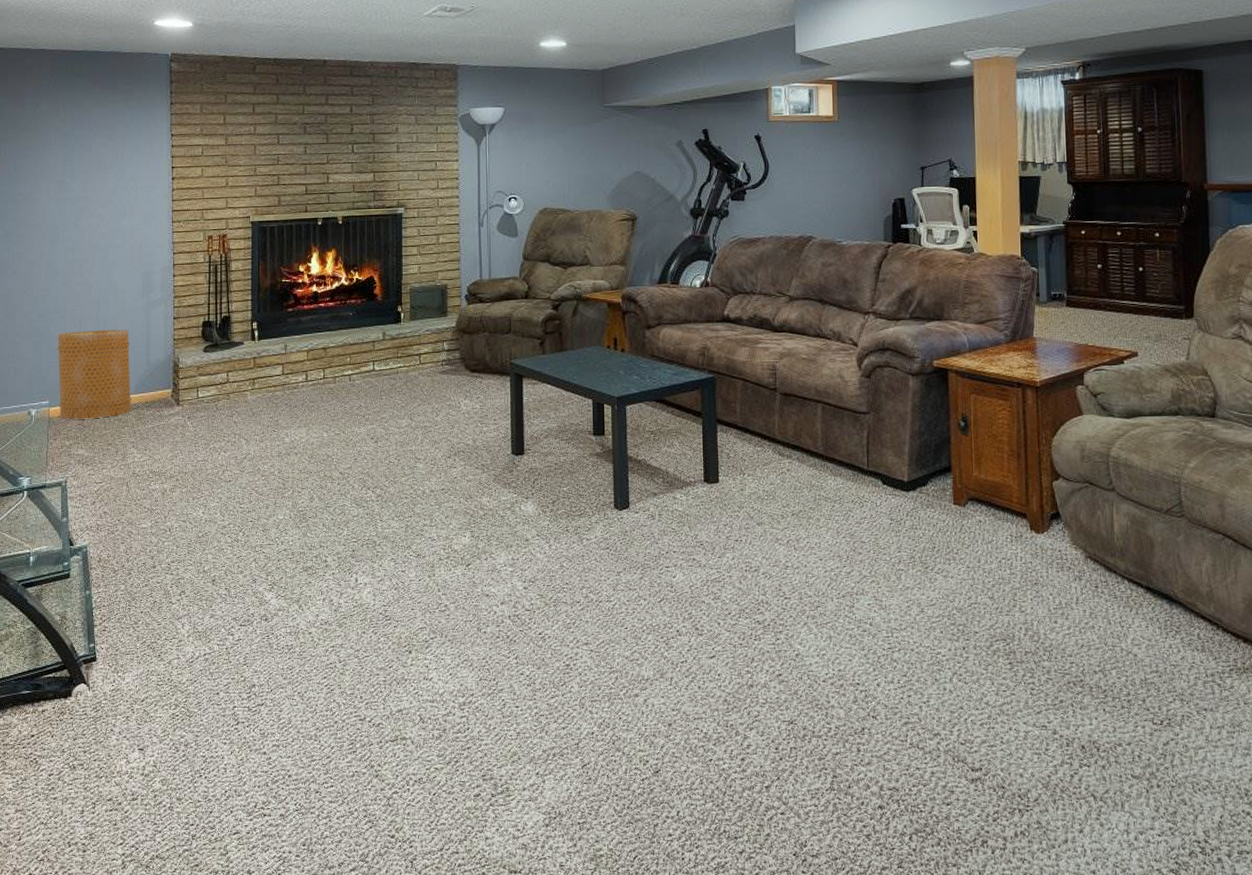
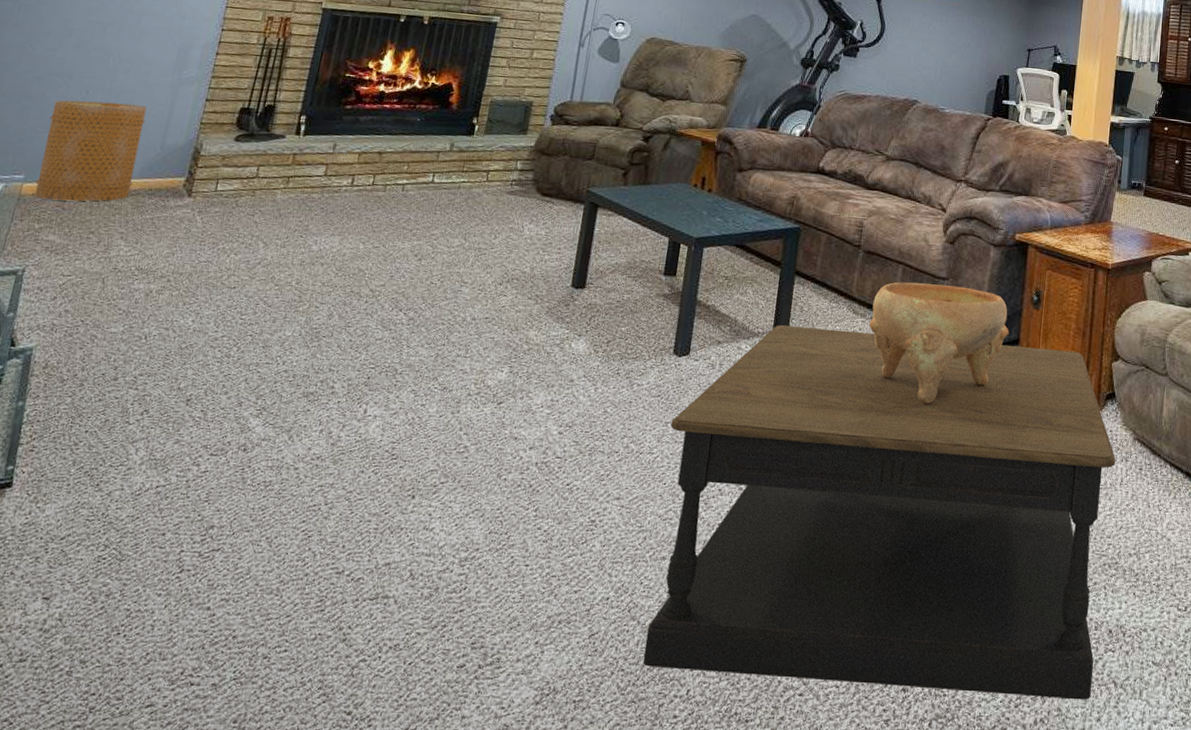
coffee table: none [622,472,1070,813] -> present [642,324,1116,700]
decorative bowl: none [796,419,940,537] -> present [869,282,1010,404]

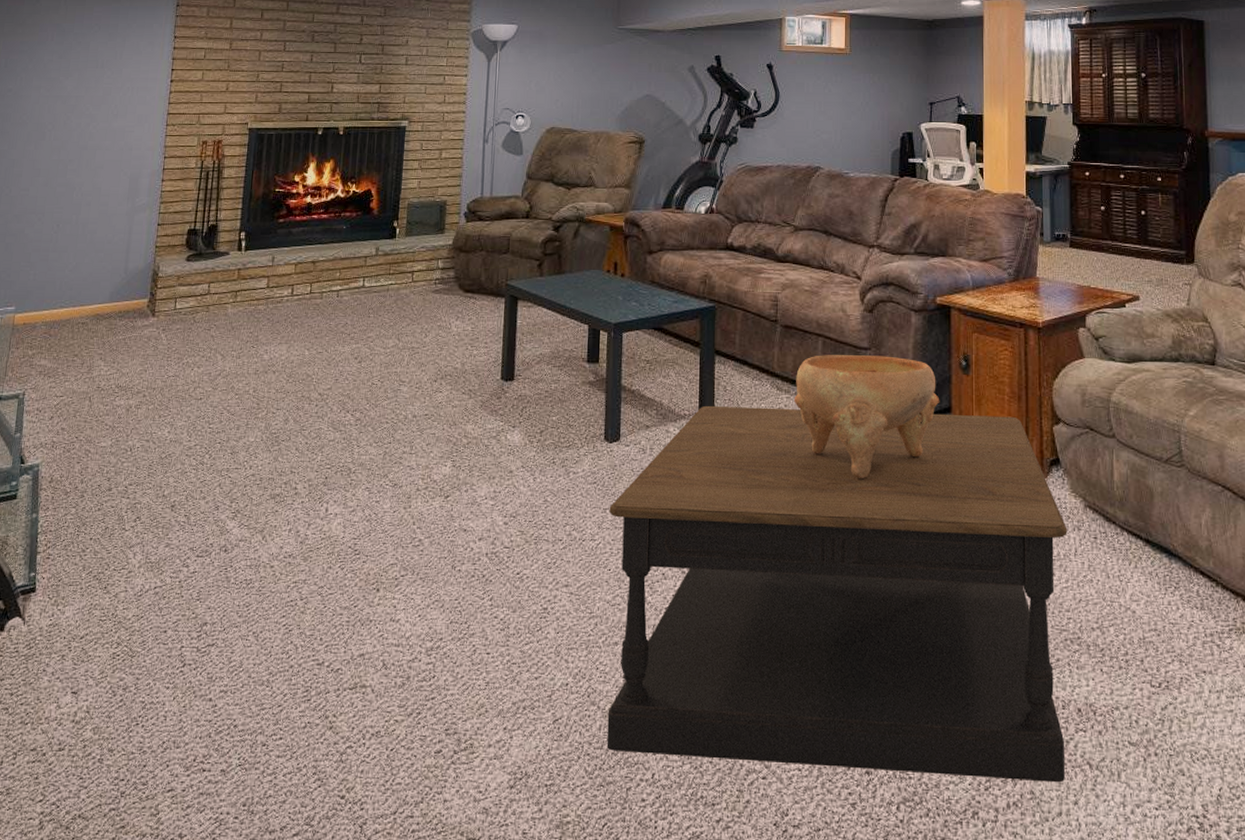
basket: present [34,100,147,202] -> none [25,234,109,328]

